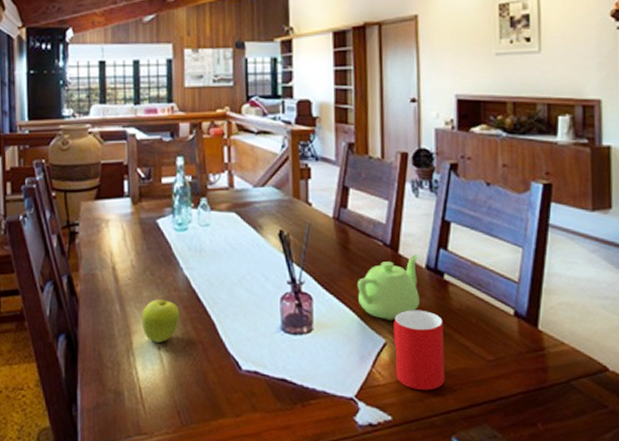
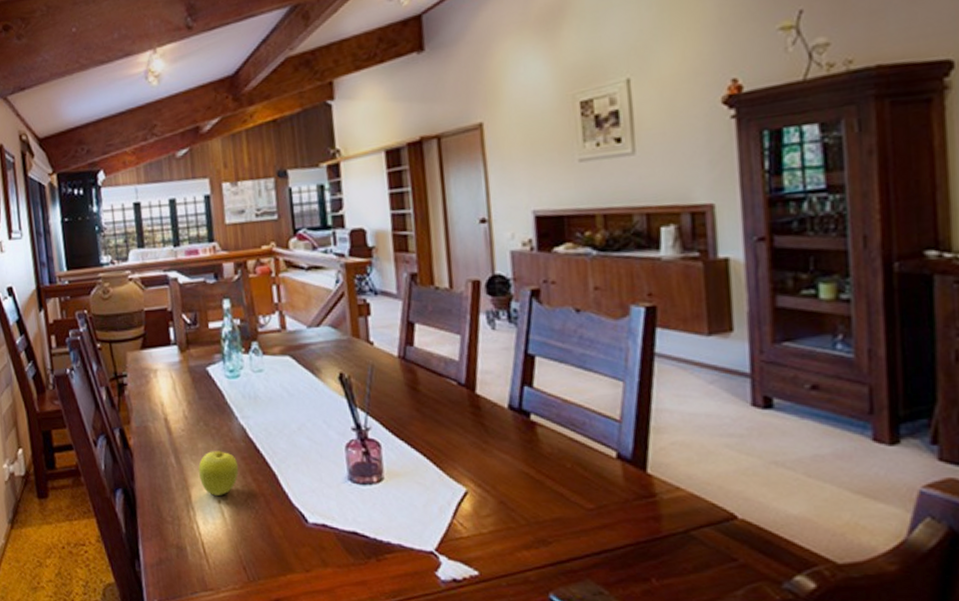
teapot: present [357,255,419,320] -> none [429,394,503,467]
cup: present [393,310,445,391] -> none [474,454,538,543]

